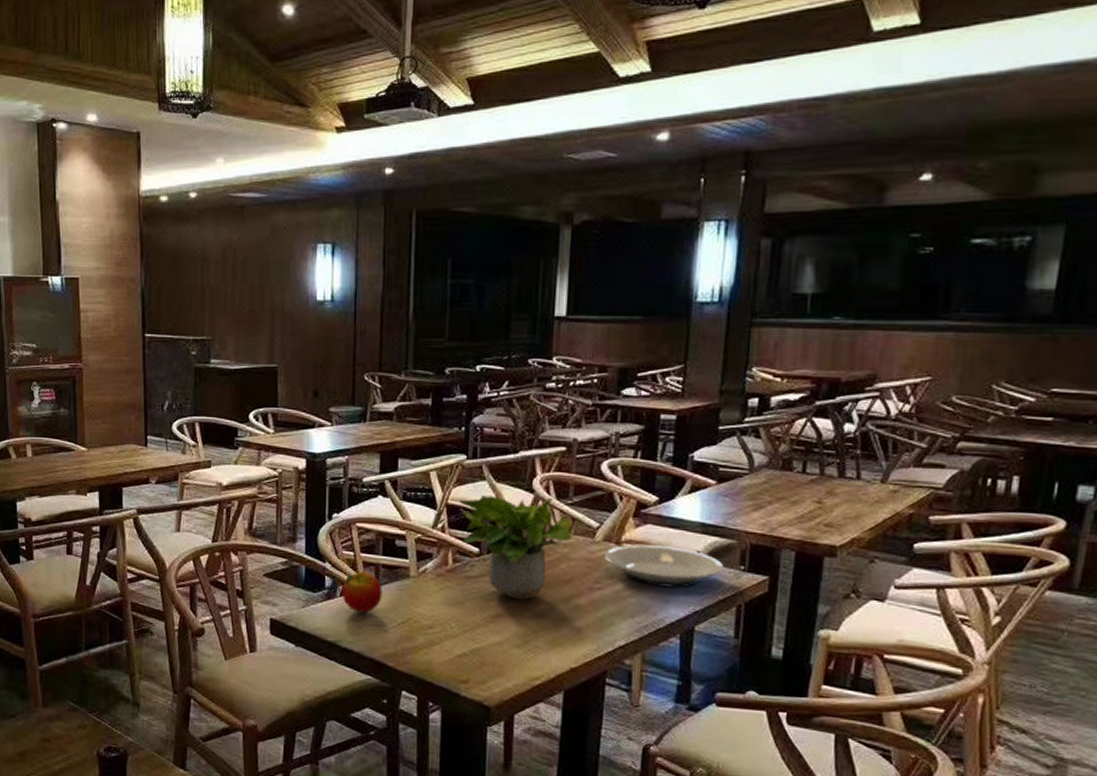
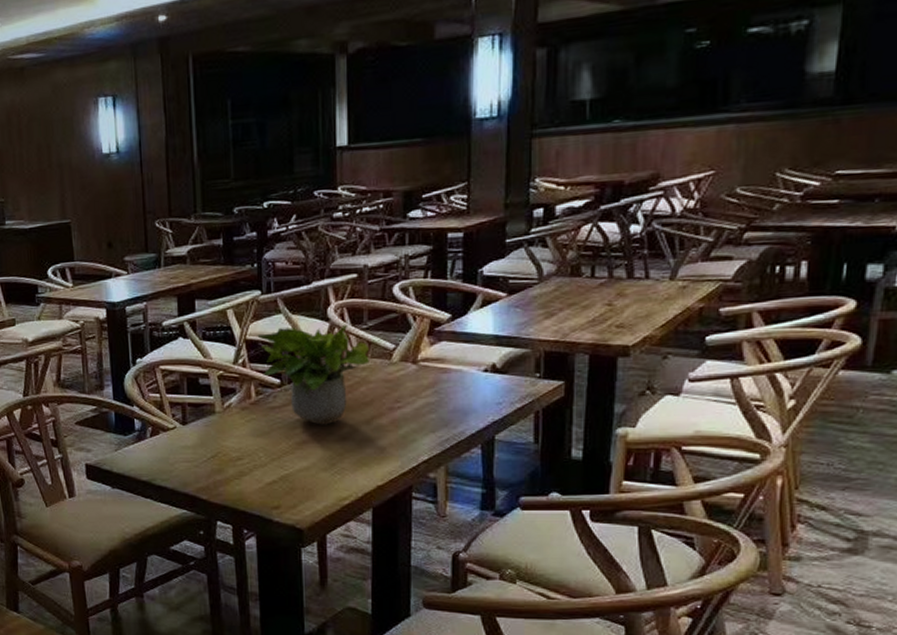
apple: present [341,571,383,613] -> none [151,411,191,451]
plate: present [604,544,724,588] -> none [402,361,519,401]

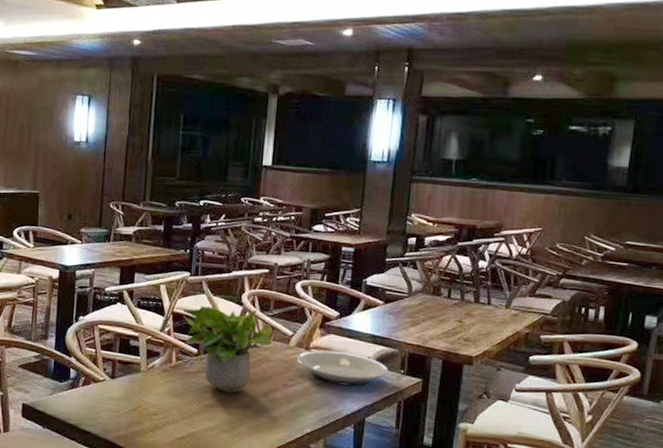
plate: none [402,361,519,401] -> present [296,350,388,387]

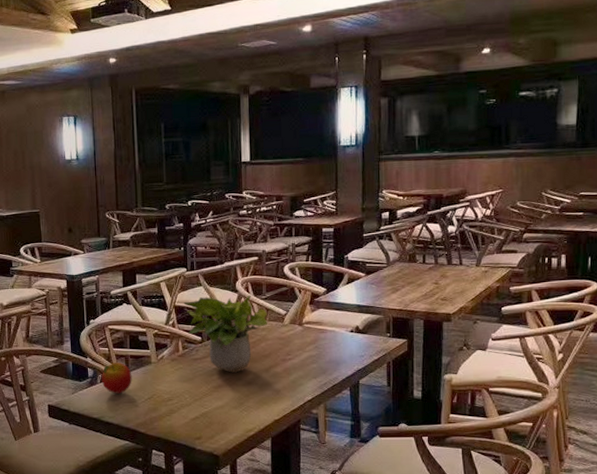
apple: none [83,365,118,401] -> present [101,362,132,394]
plate: present [296,350,388,387] -> none [291,324,376,354]

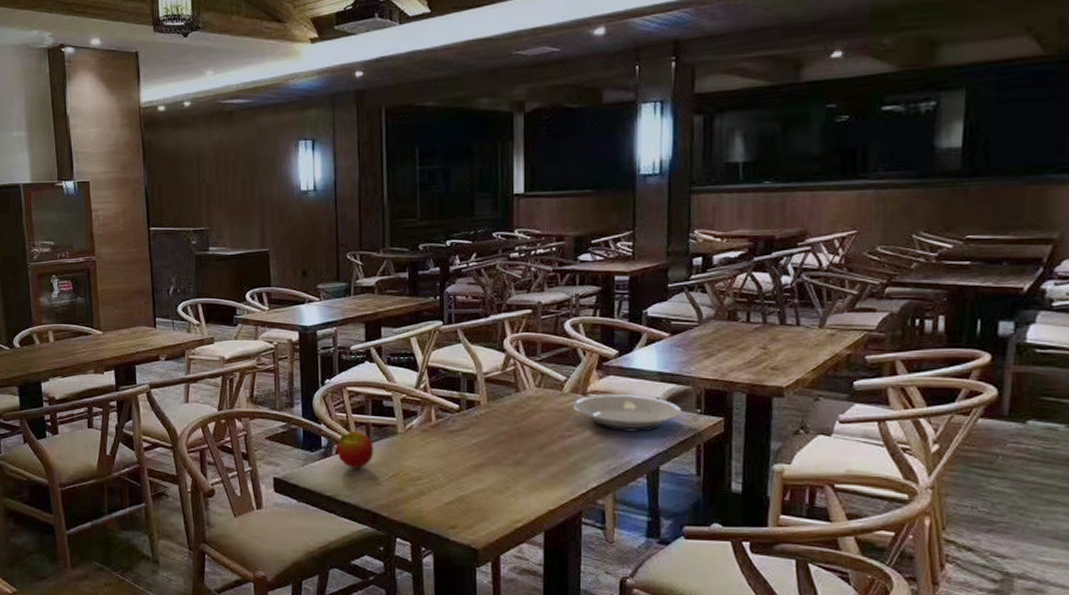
potted plant: present [183,295,267,373] -> none [438,355,542,450]
plate: none [291,324,376,354] -> present [572,395,682,432]

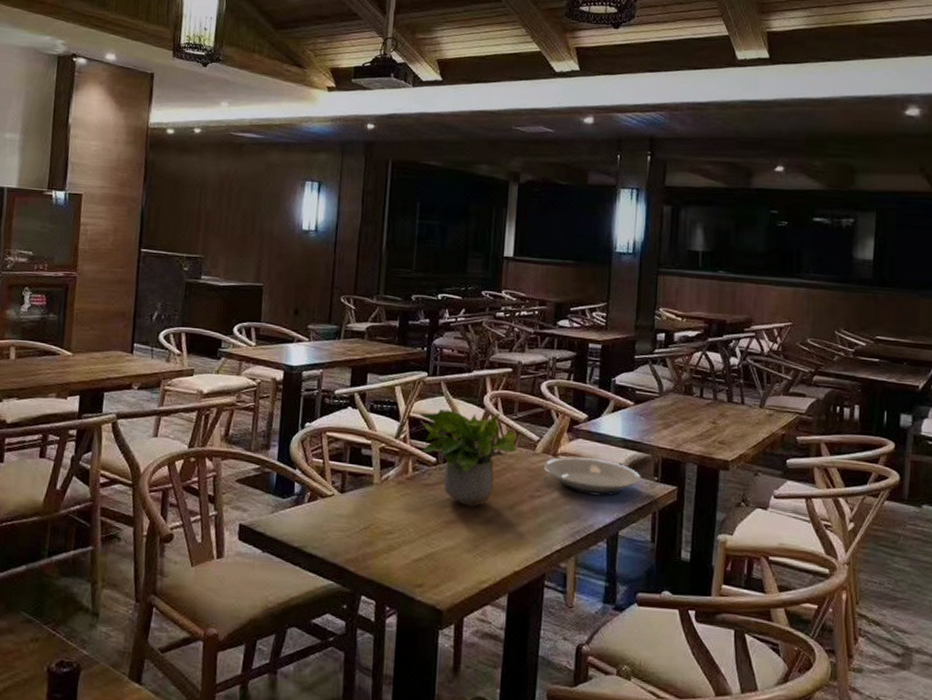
apple: present [337,430,374,469] -> none [309,478,348,519]
potted plant: none [438,355,542,450] -> present [420,409,517,507]

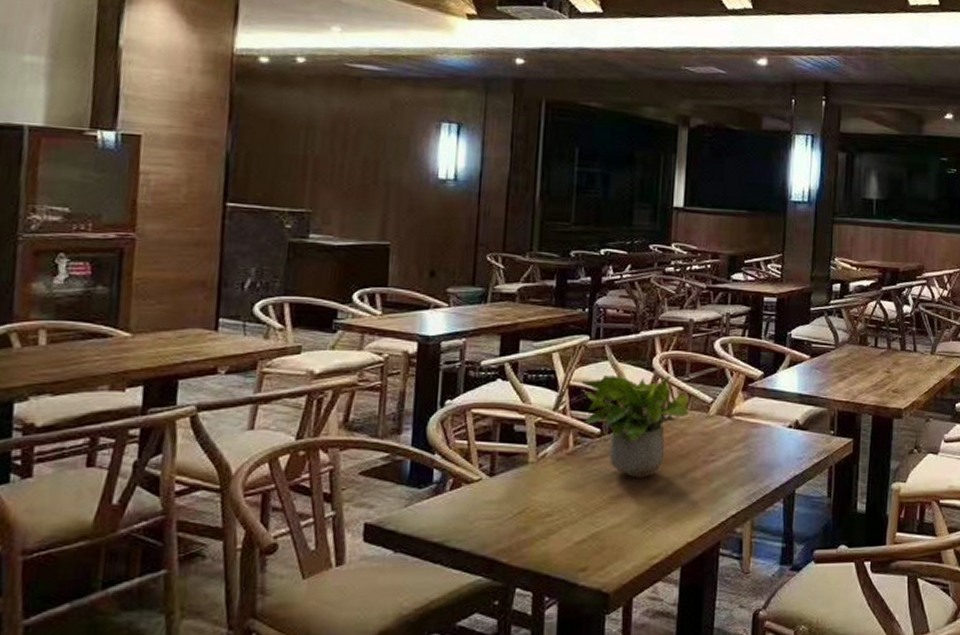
plate: present [543,456,641,497] -> none [717,417,818,455]

